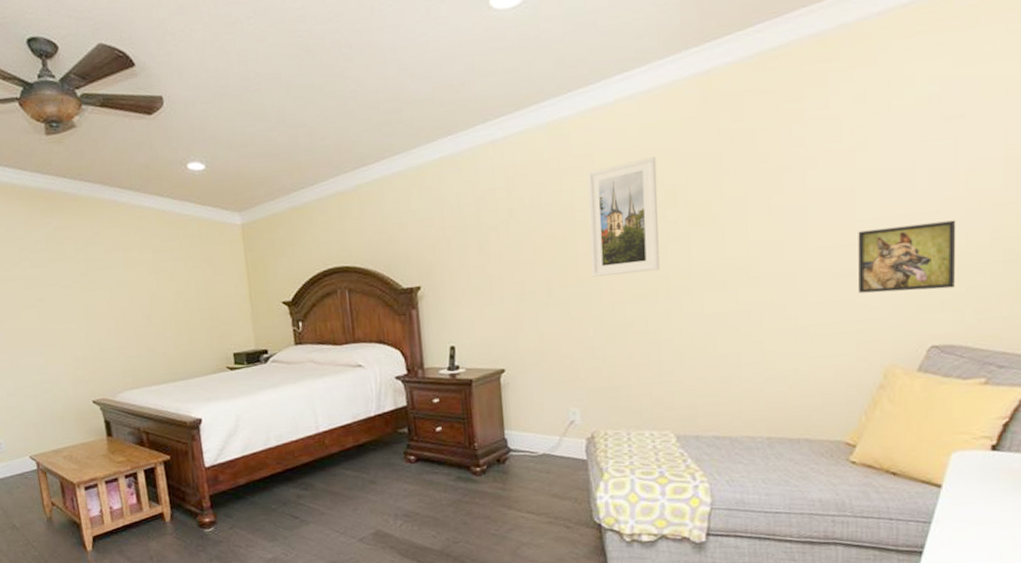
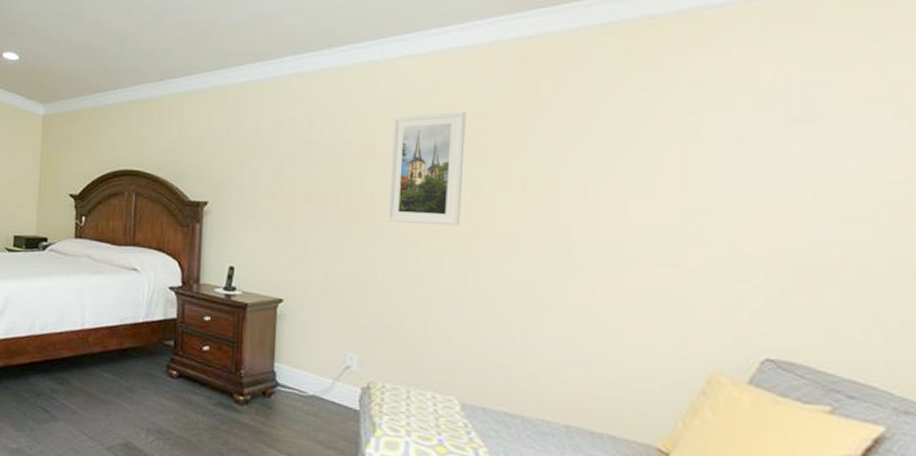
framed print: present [858,220,956,294] -> none [682,221,801,299]

